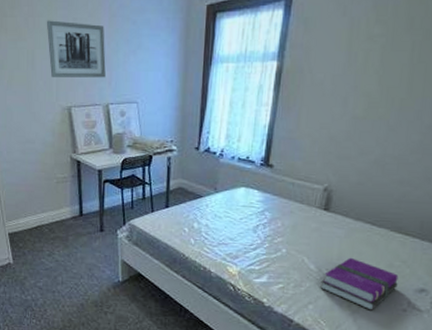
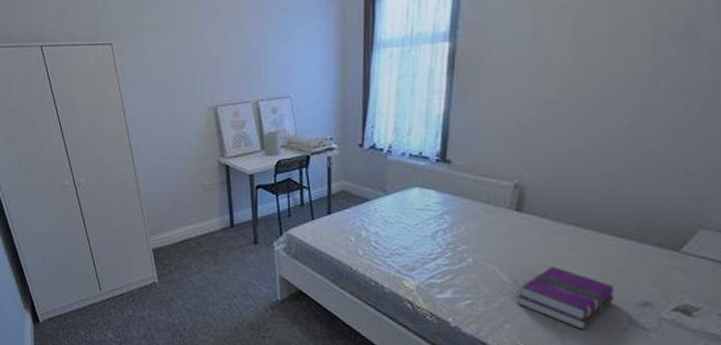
wall art: present [46,20,106,78] -> none [187,13,254,75]

